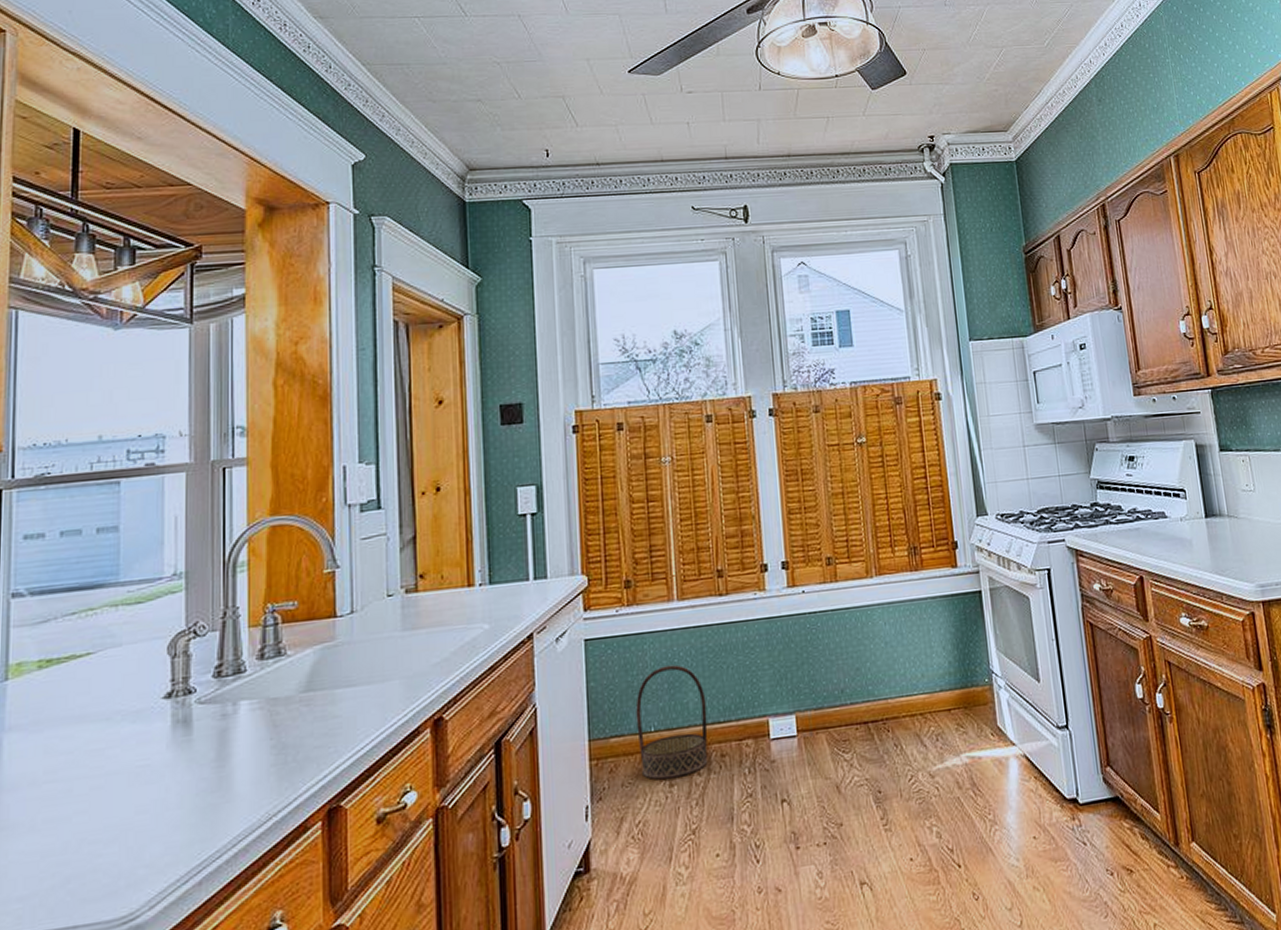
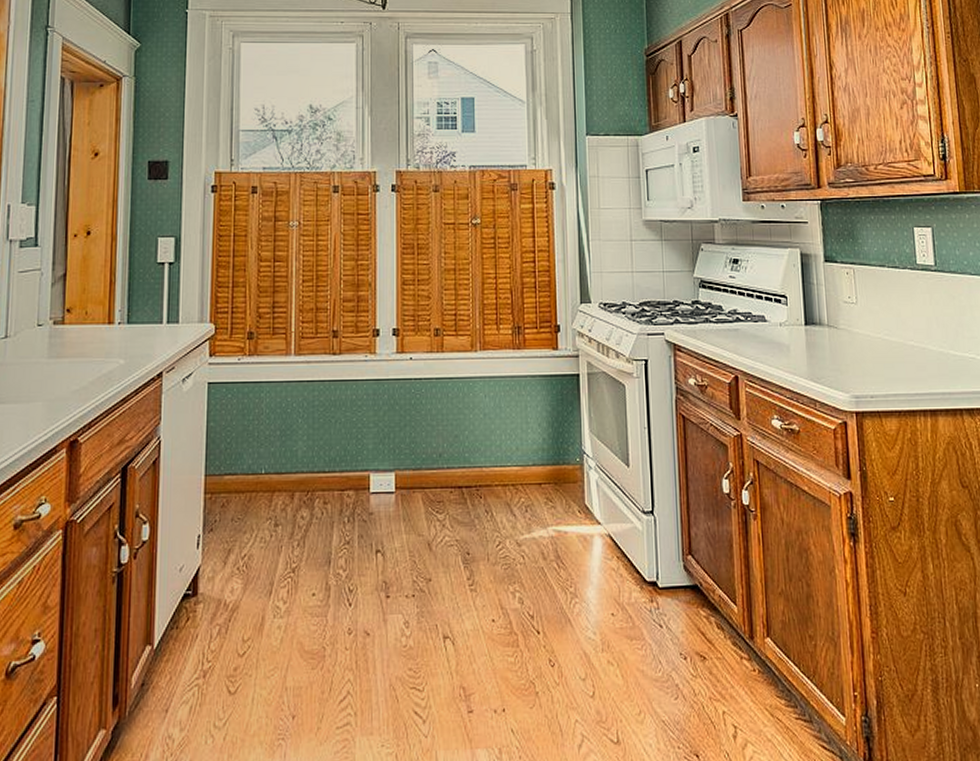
basket: present [635,664,708,780] -> none [249,414,314,519]

